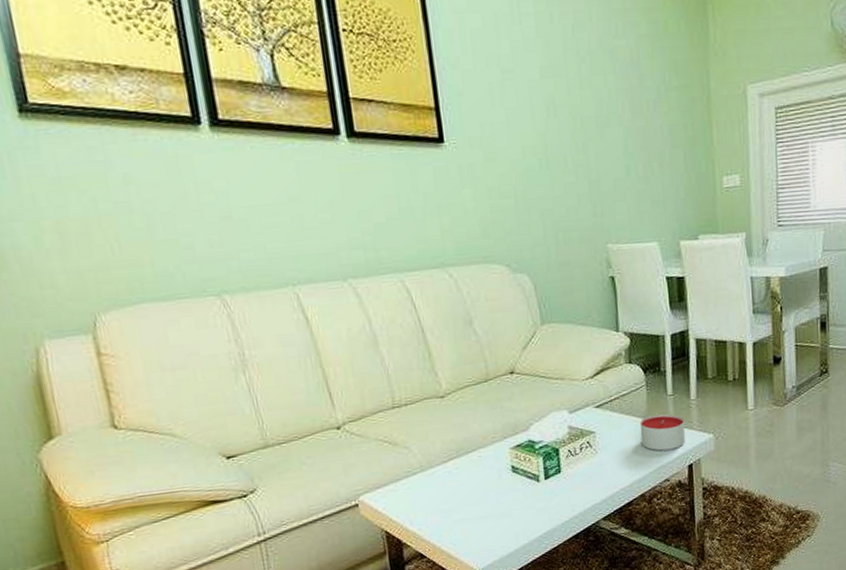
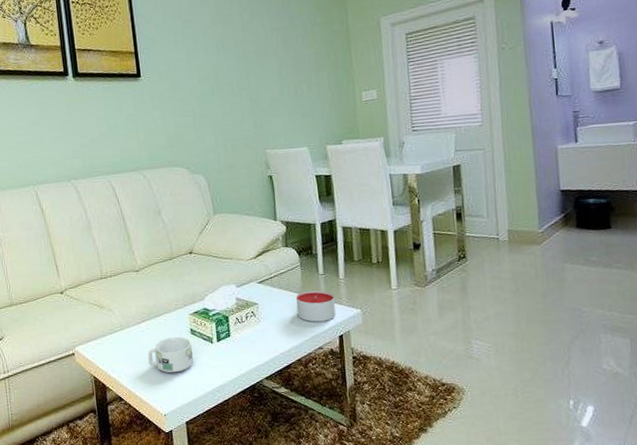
mug: none [457,476,515,521] -> present [148,337,193,373]

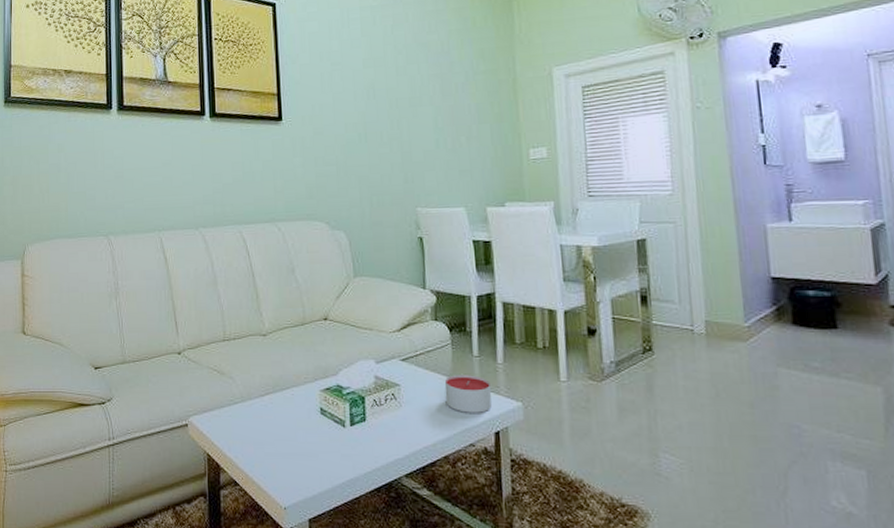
mug: present [148,337,193,373] -> none [269,416,322,459]

